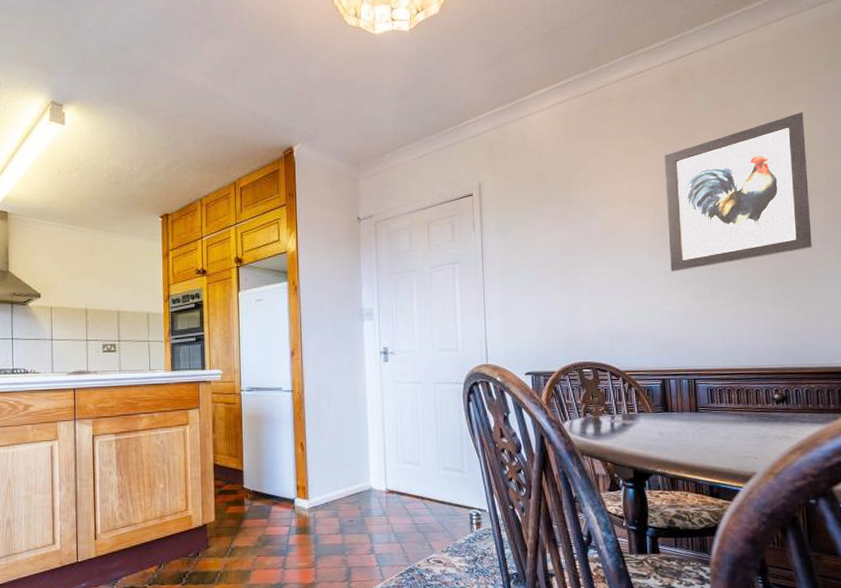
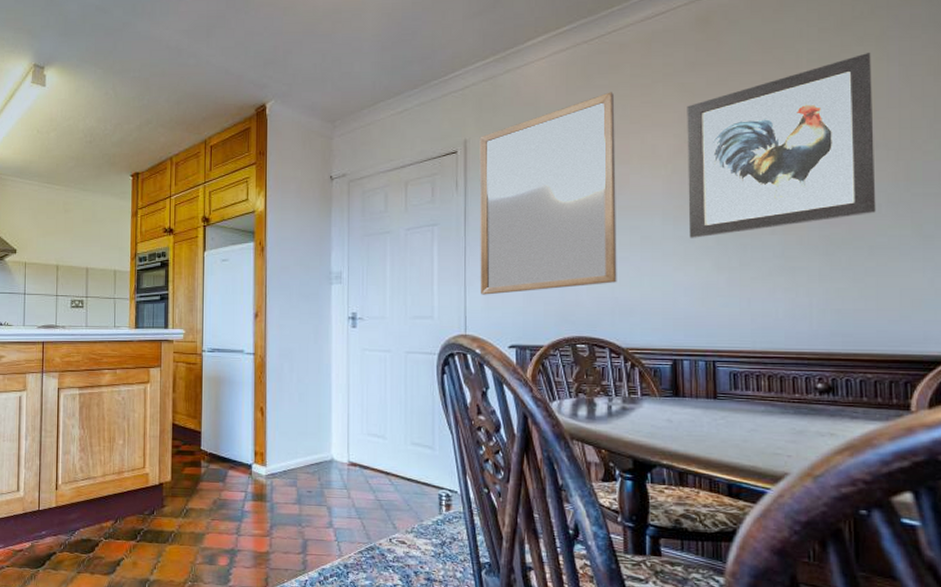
home mirror: none [492,141,614,327] -> present [479,92,617,295]

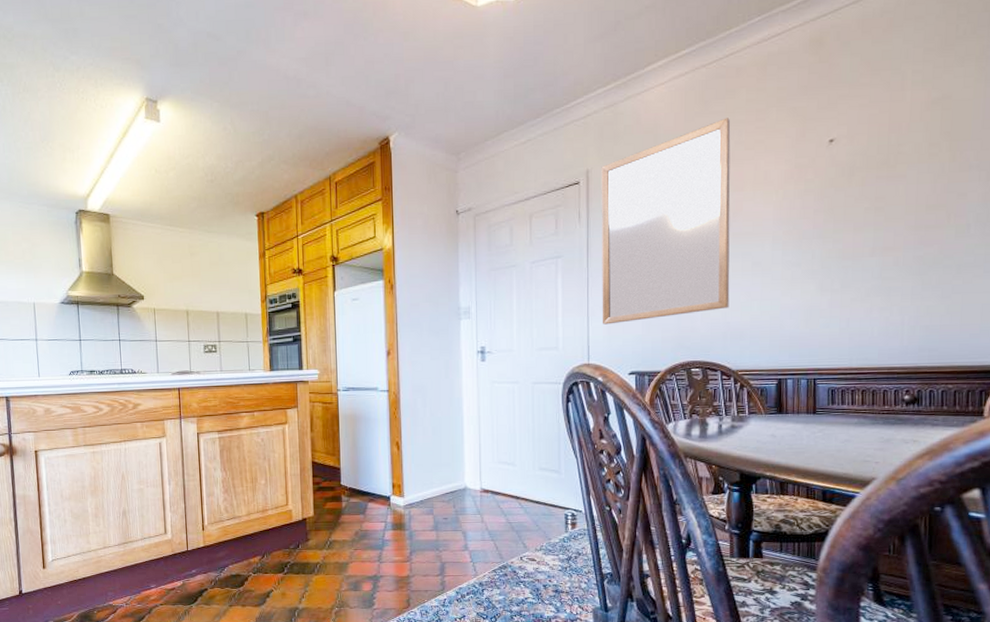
wall art: present [687,52,876,238] -> none [796,72,970,263]

